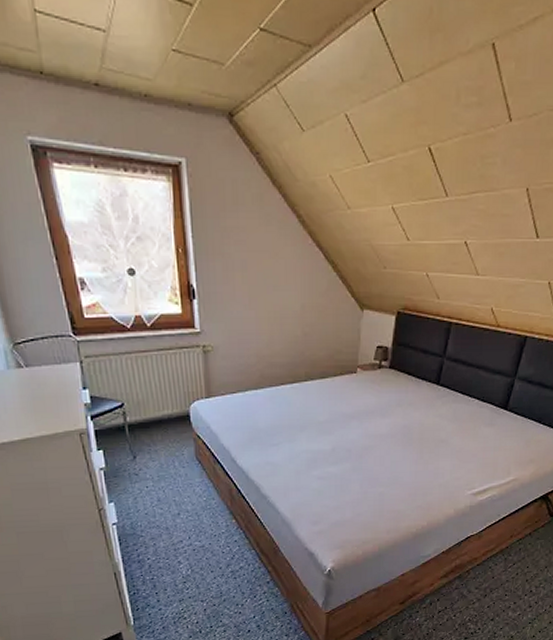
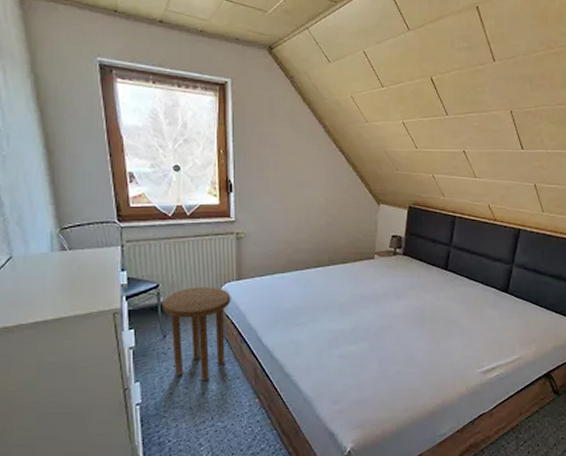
side table: none [129,405,201,502] -> present [162,287,231,381]

